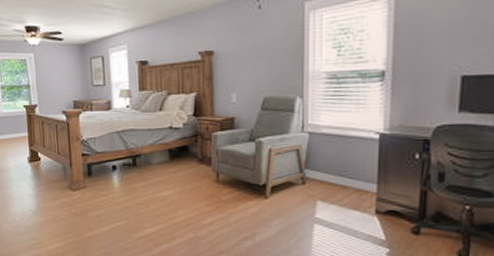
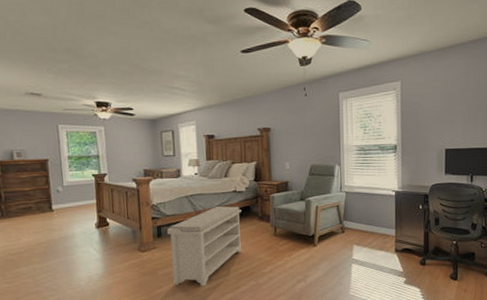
bench: none [98,145,178,234] -> present [167,206,241,287]

